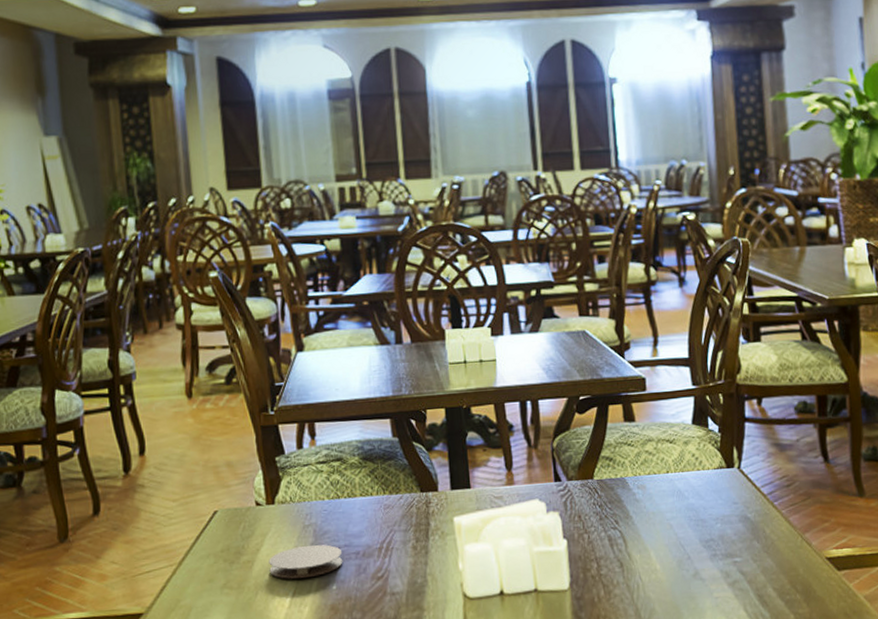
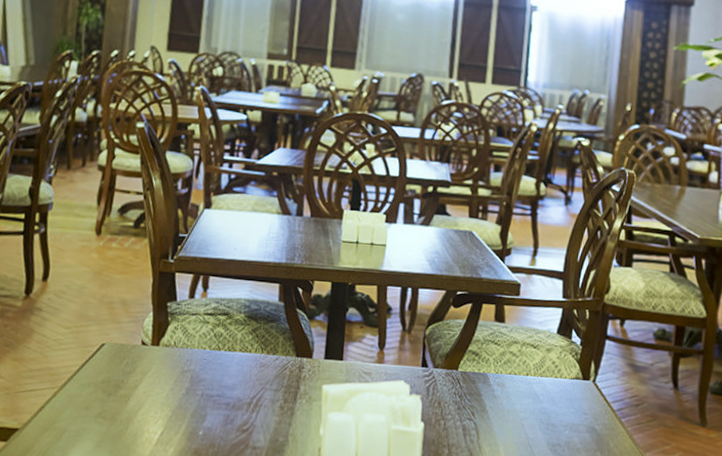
coaster: present [268,544,343,579] -> none [143,389,214,420]

